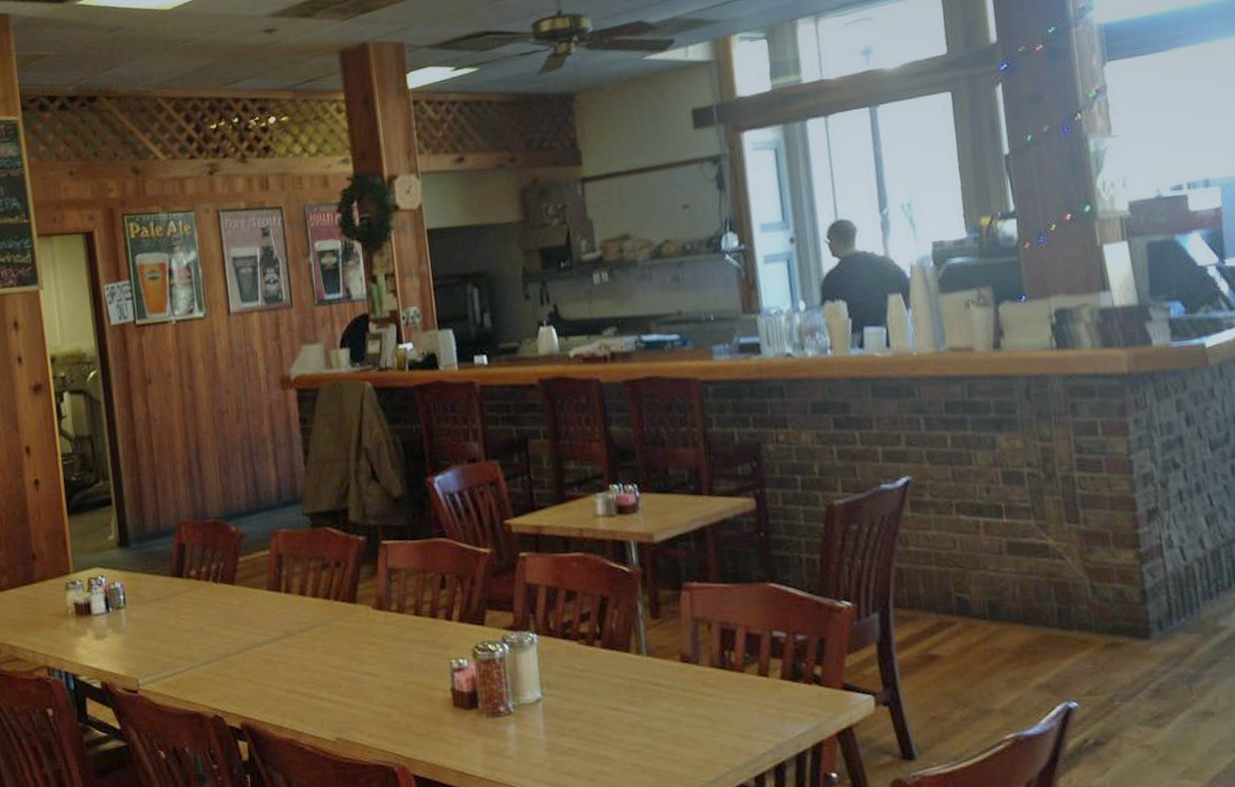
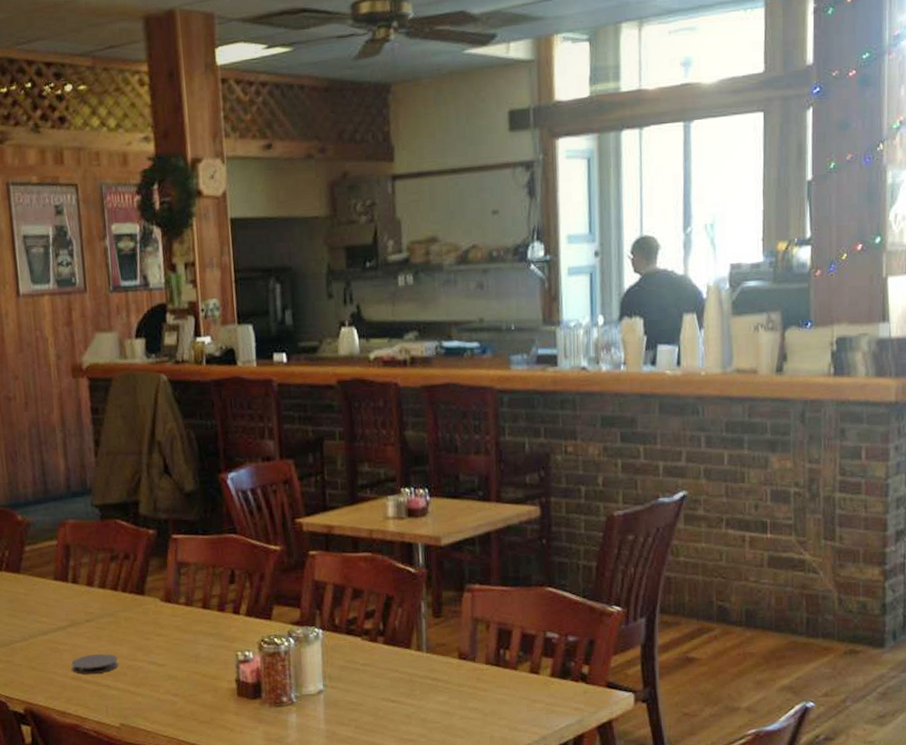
coaster: none [286,664,333,687] -> present [71,653,119,674]

